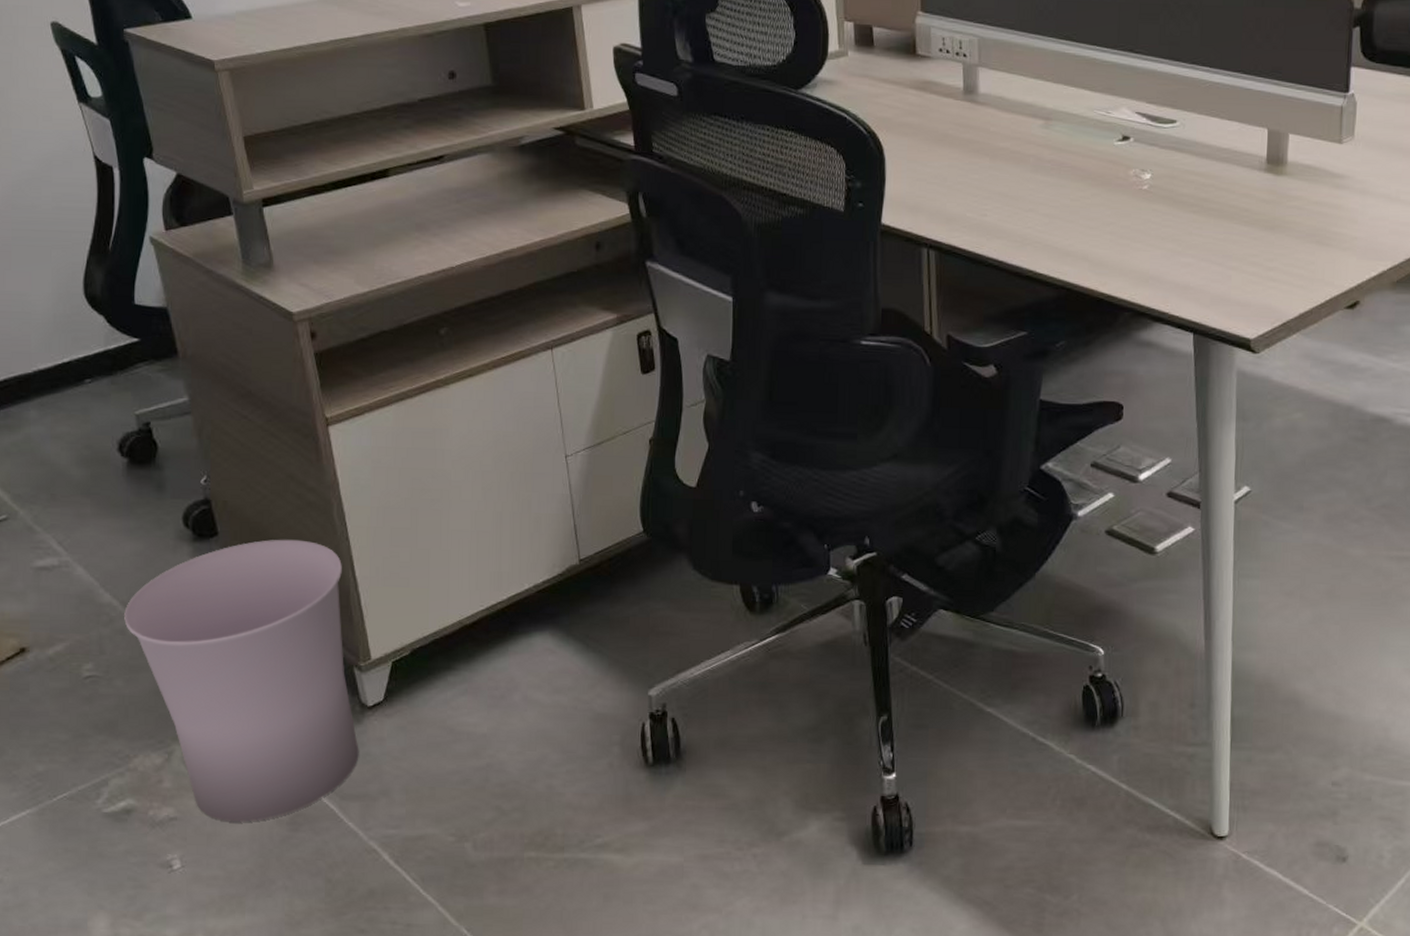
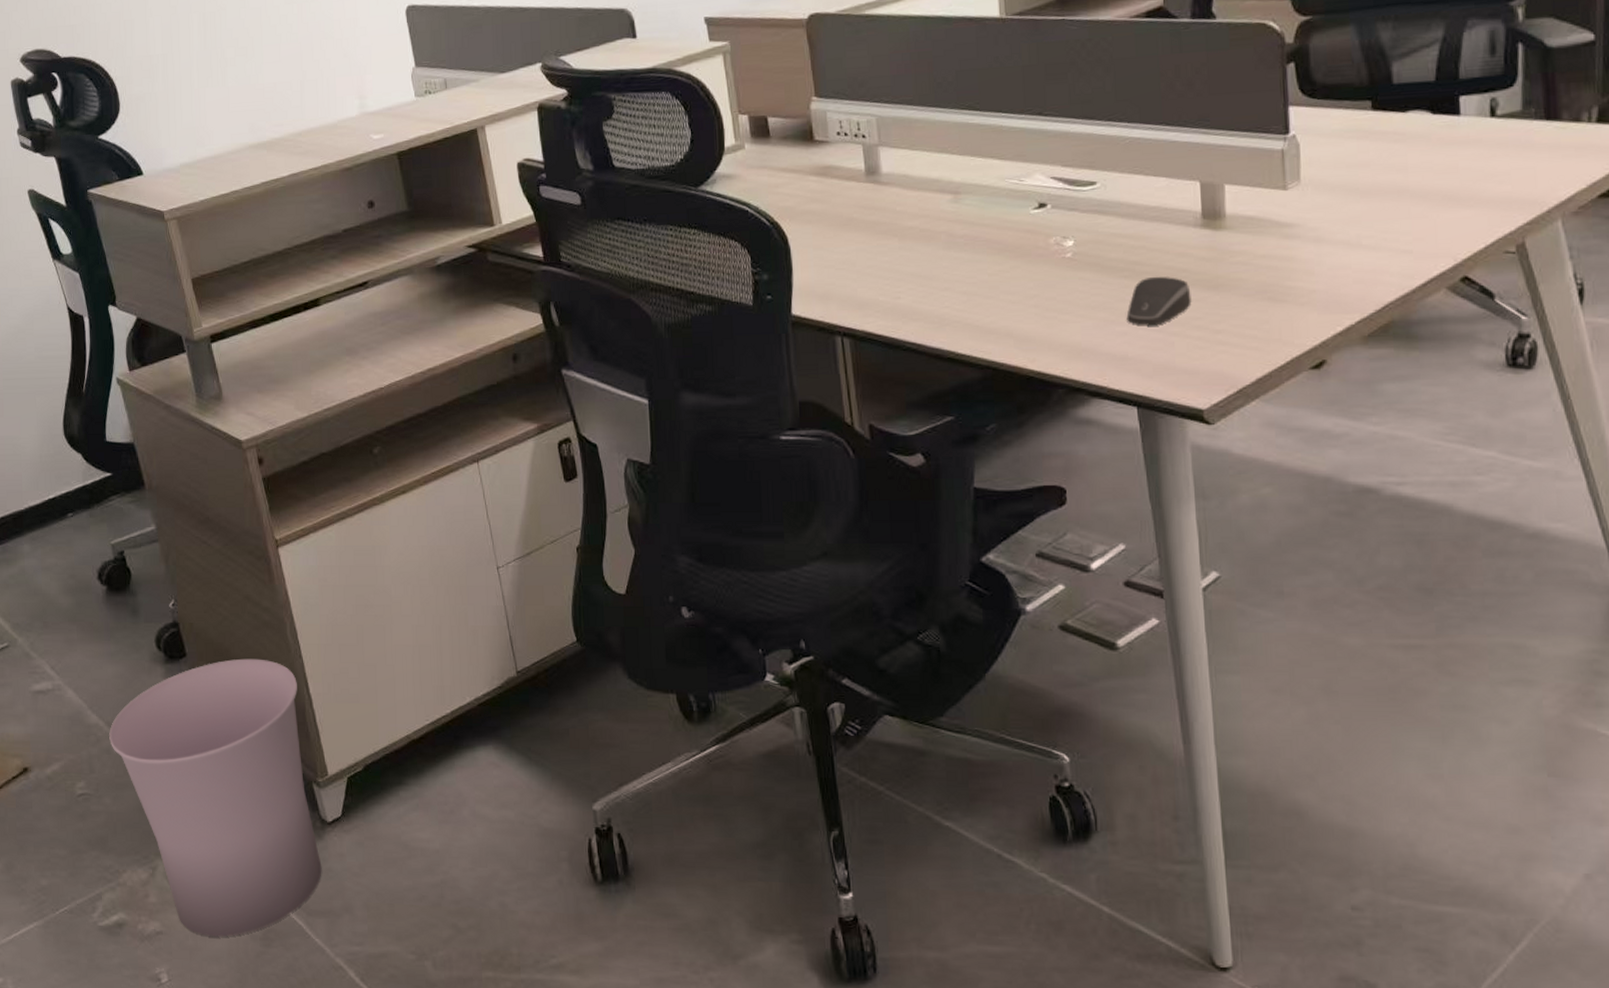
computer mouse: none [1191,213,1250,258] -> present [1126,276,1192,325]

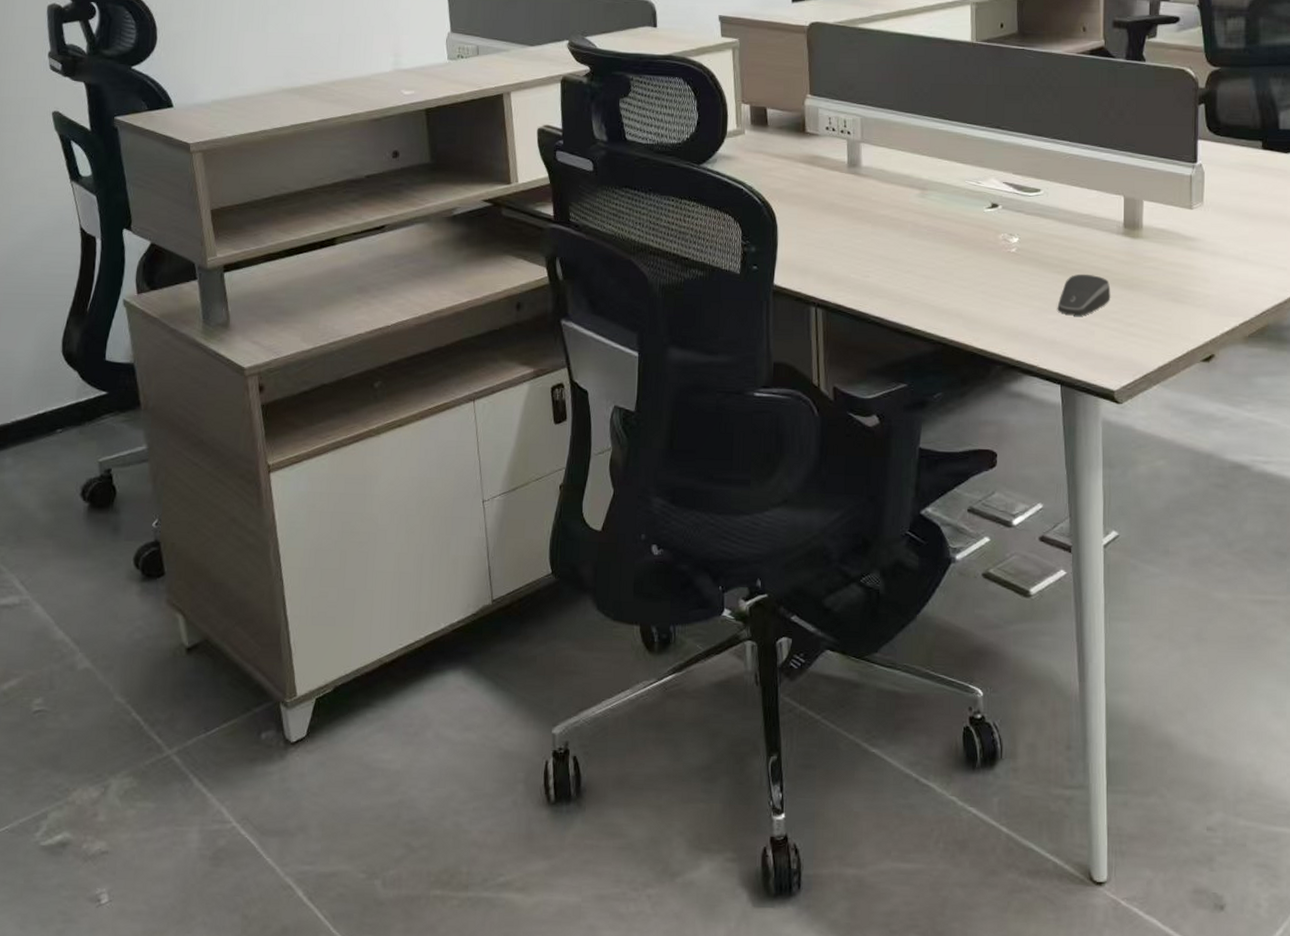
waste bin: present [109,658,322,937] -> none [74,579,281,857]

